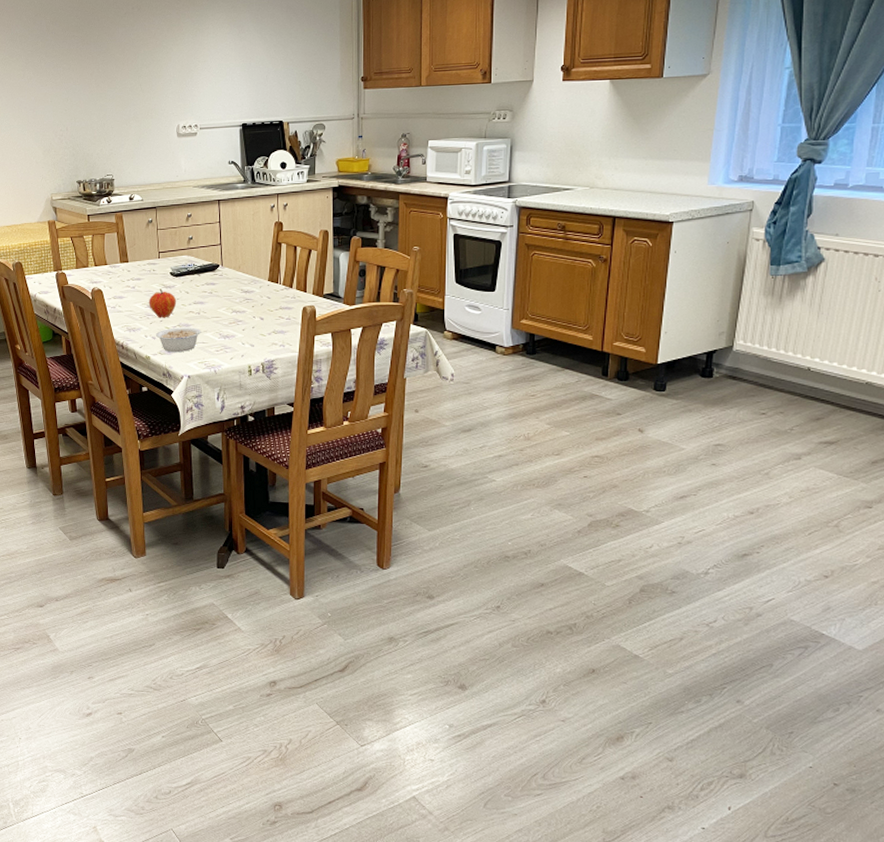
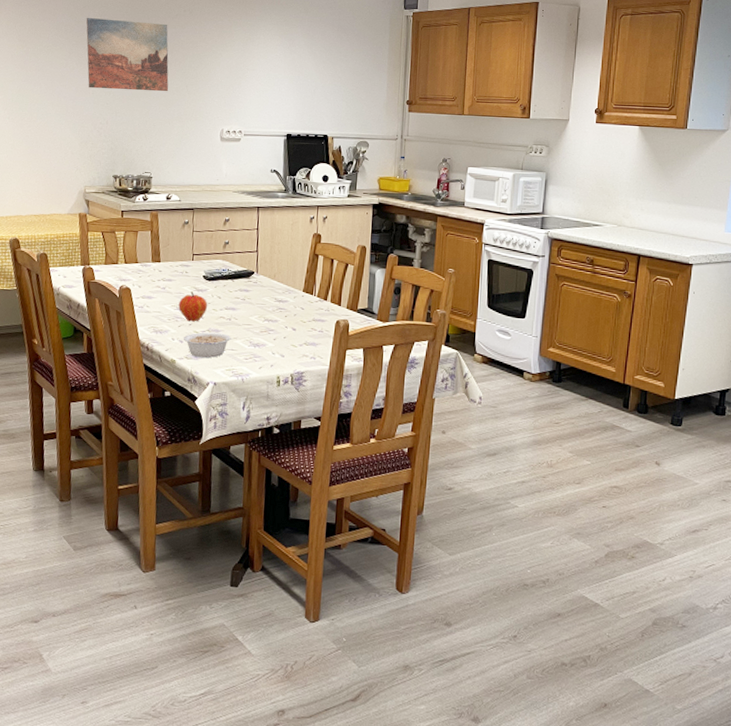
wall art: none [38,23,123,97] -> present [86,17,169,92]

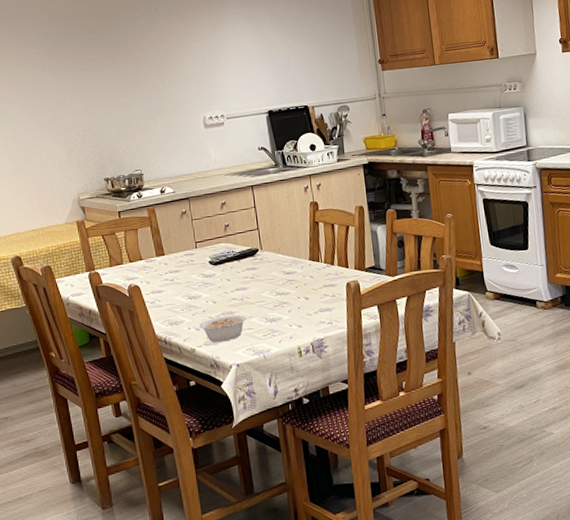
wall art: present [86,17,169,92] -> none [53,24,146,98]
fruit: present [178,291,208,322] -> none [189,278,219,309]

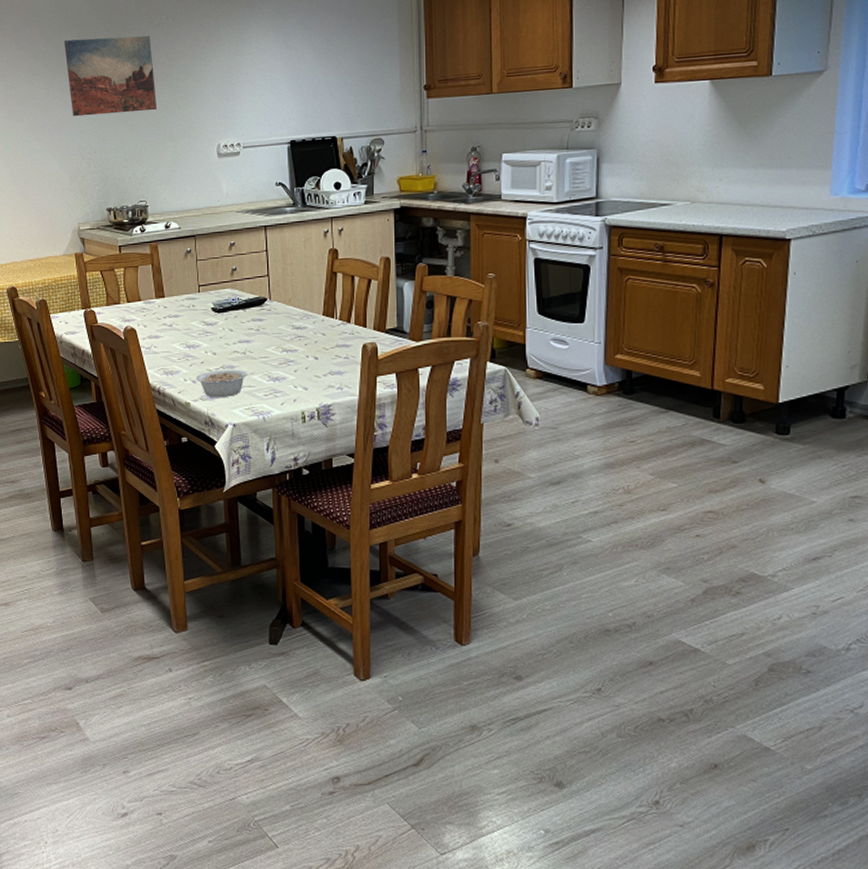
wall art: none [53,24,146,98] -> present [64,35,158,117]

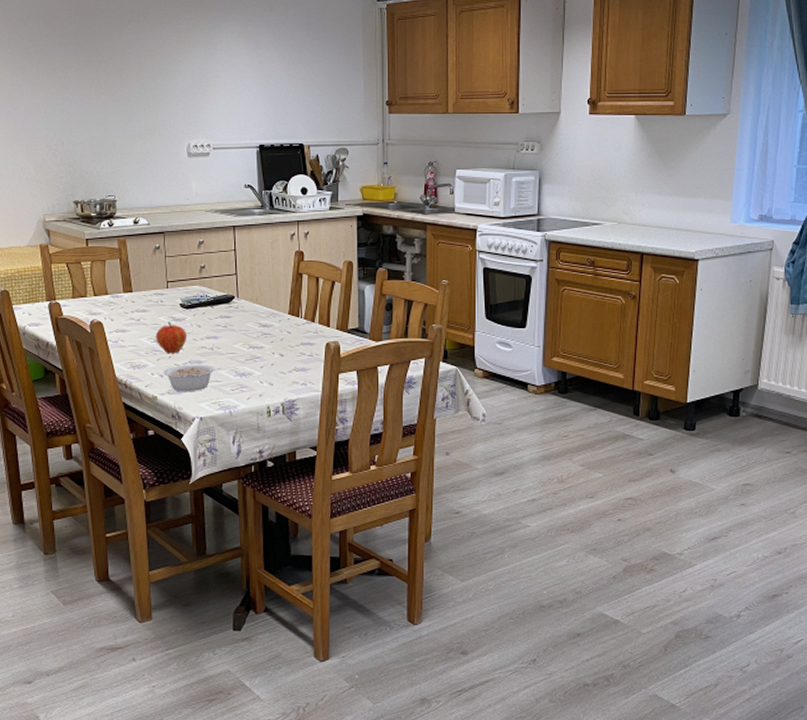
wall art: present [64,35,158,117] -> none [30,28,127,107]
fruit: none [188,326,220,360] -> present [156,321,188,354]

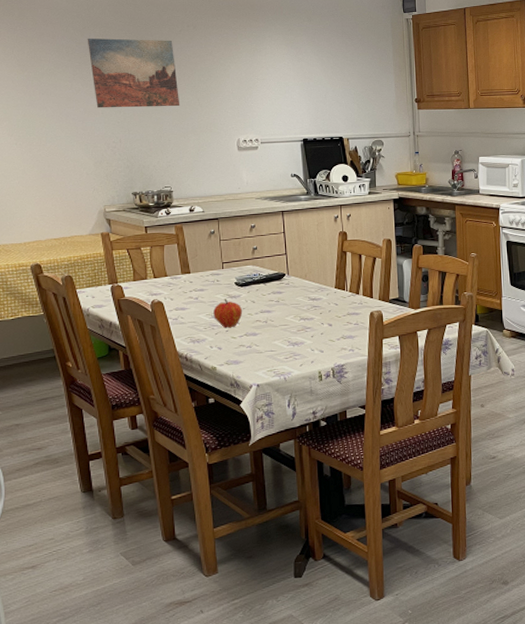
wall art: none [30,28,127,107] -> present [87,38,180,108]
legume: present [163,364,221,392] -> none [221,336,275,362]

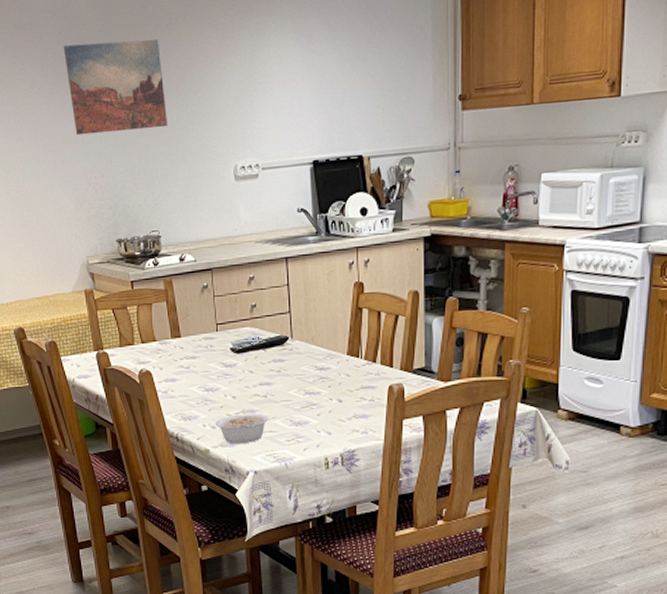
fruit: present [213,298,243,328] -> none [206,368,239,404]
legume: none [221,336,275,362] -> present [215,413,276,444]

